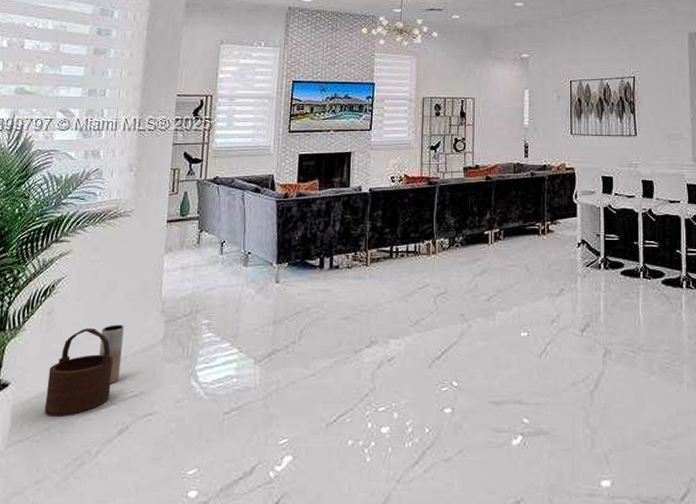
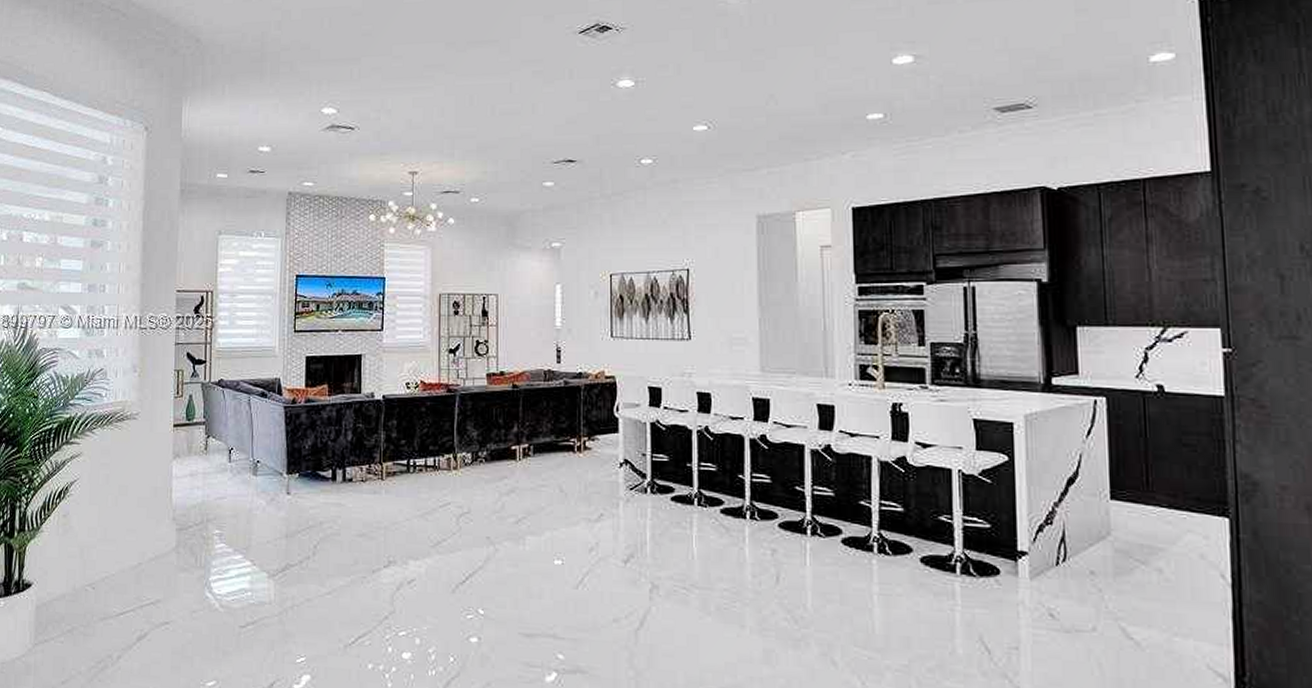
wooden bucket: present [44,328,114,416] -> none [66,533,129,620]
vase: present [99,324,124,383] -> none [114,530,137,590]

